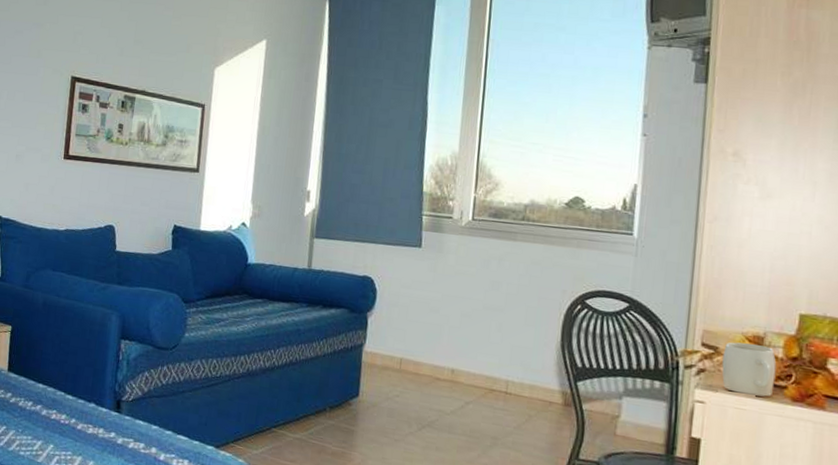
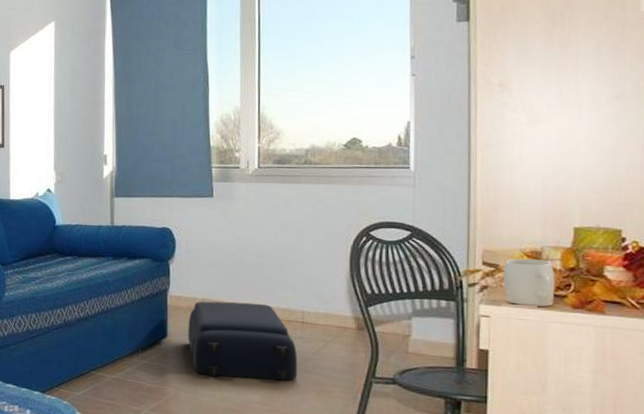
suitcase: none [380,360,498,457] -> present [188,301,298,382]

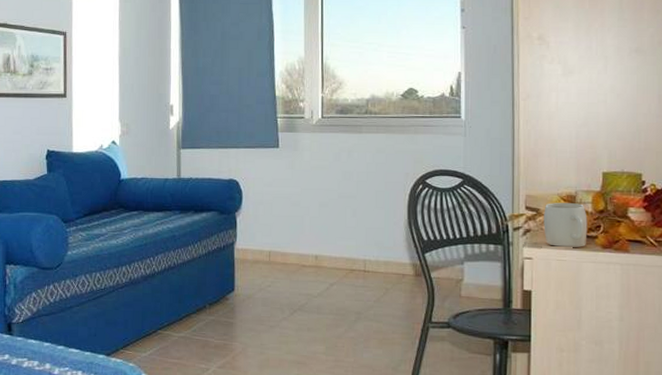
suitcase: present [188,301,298,382] -> none [254,253,360,331]

